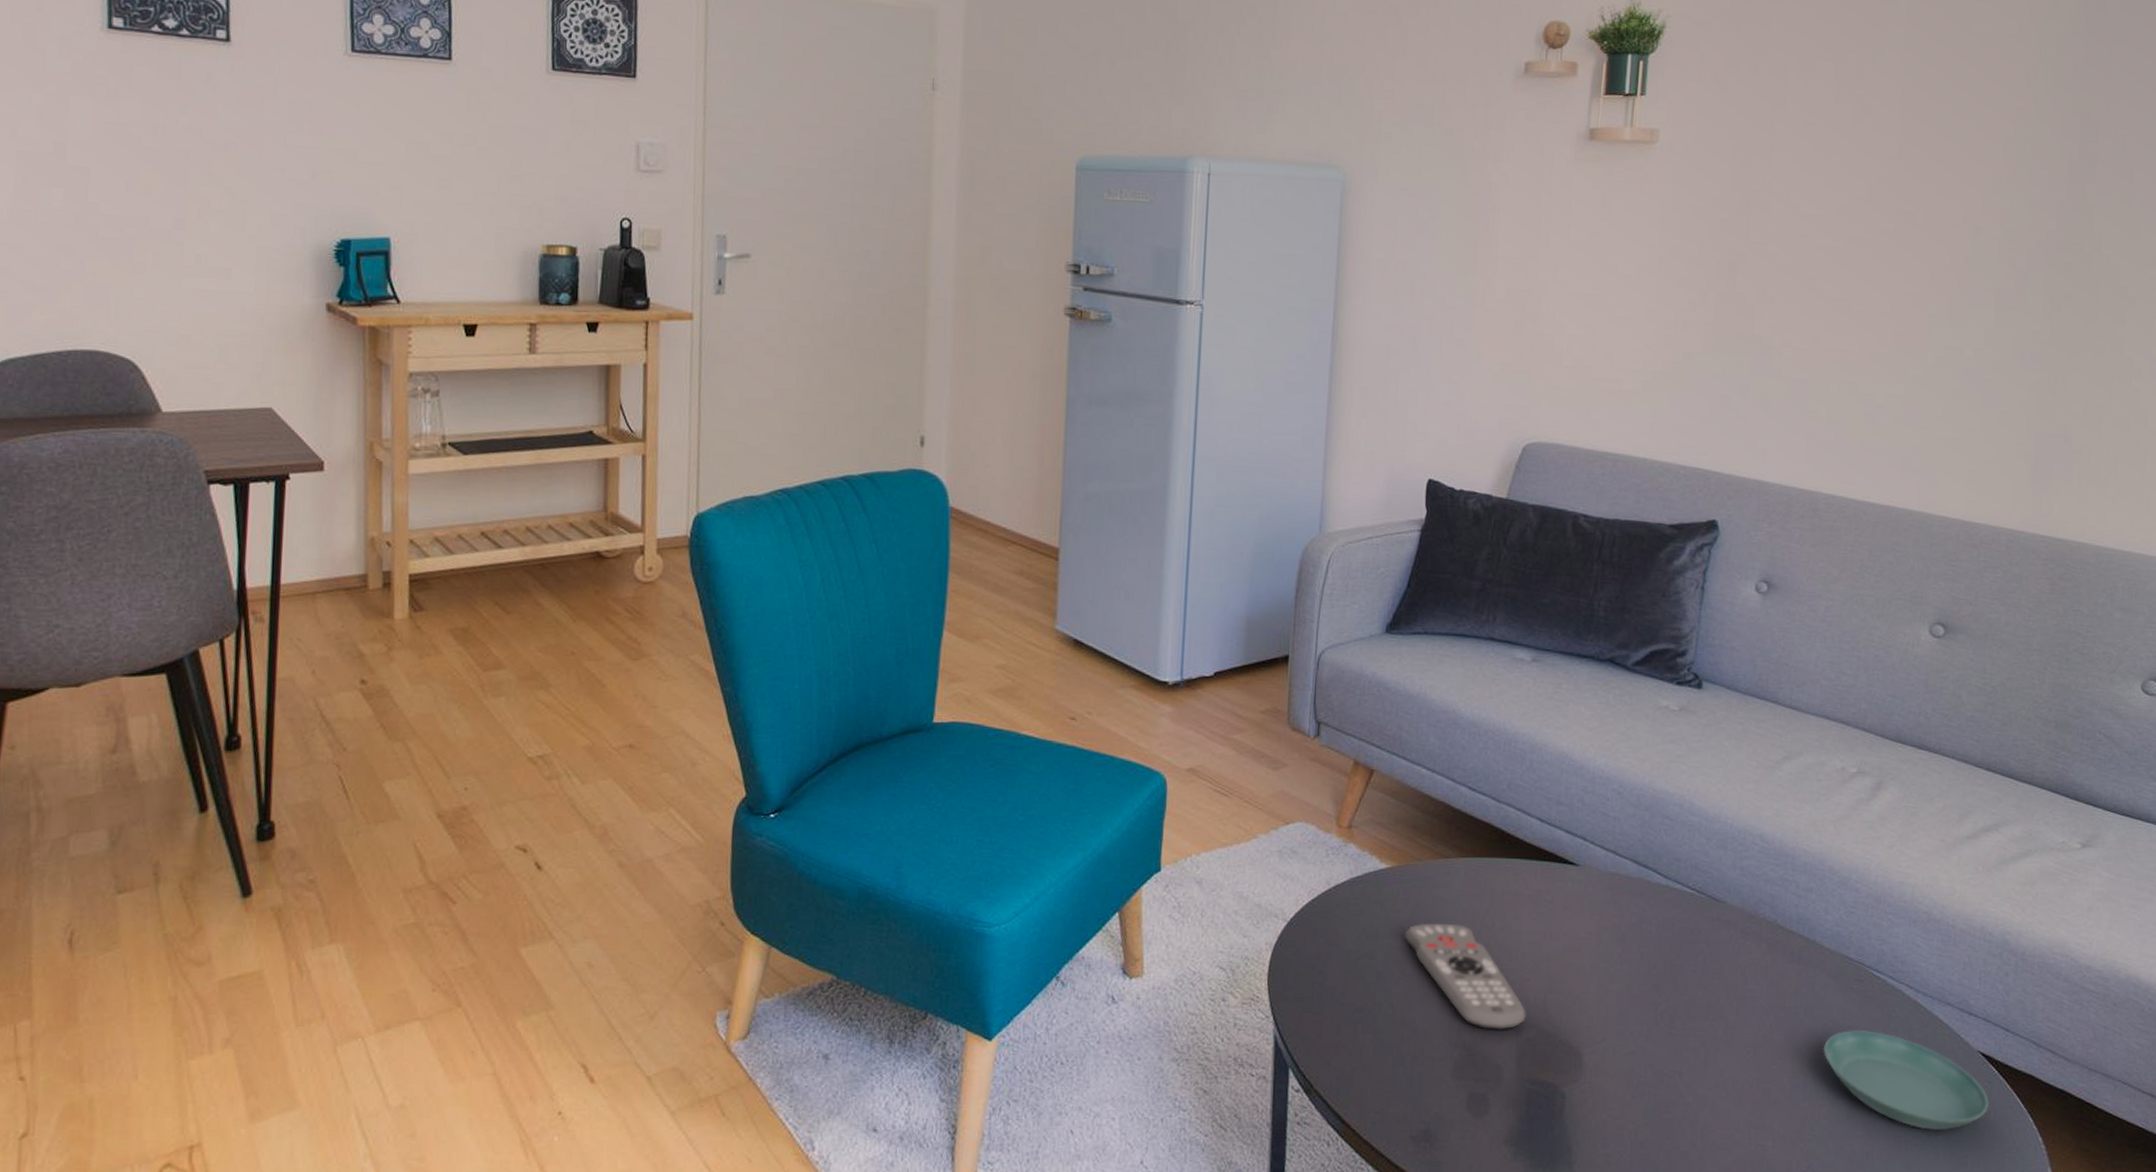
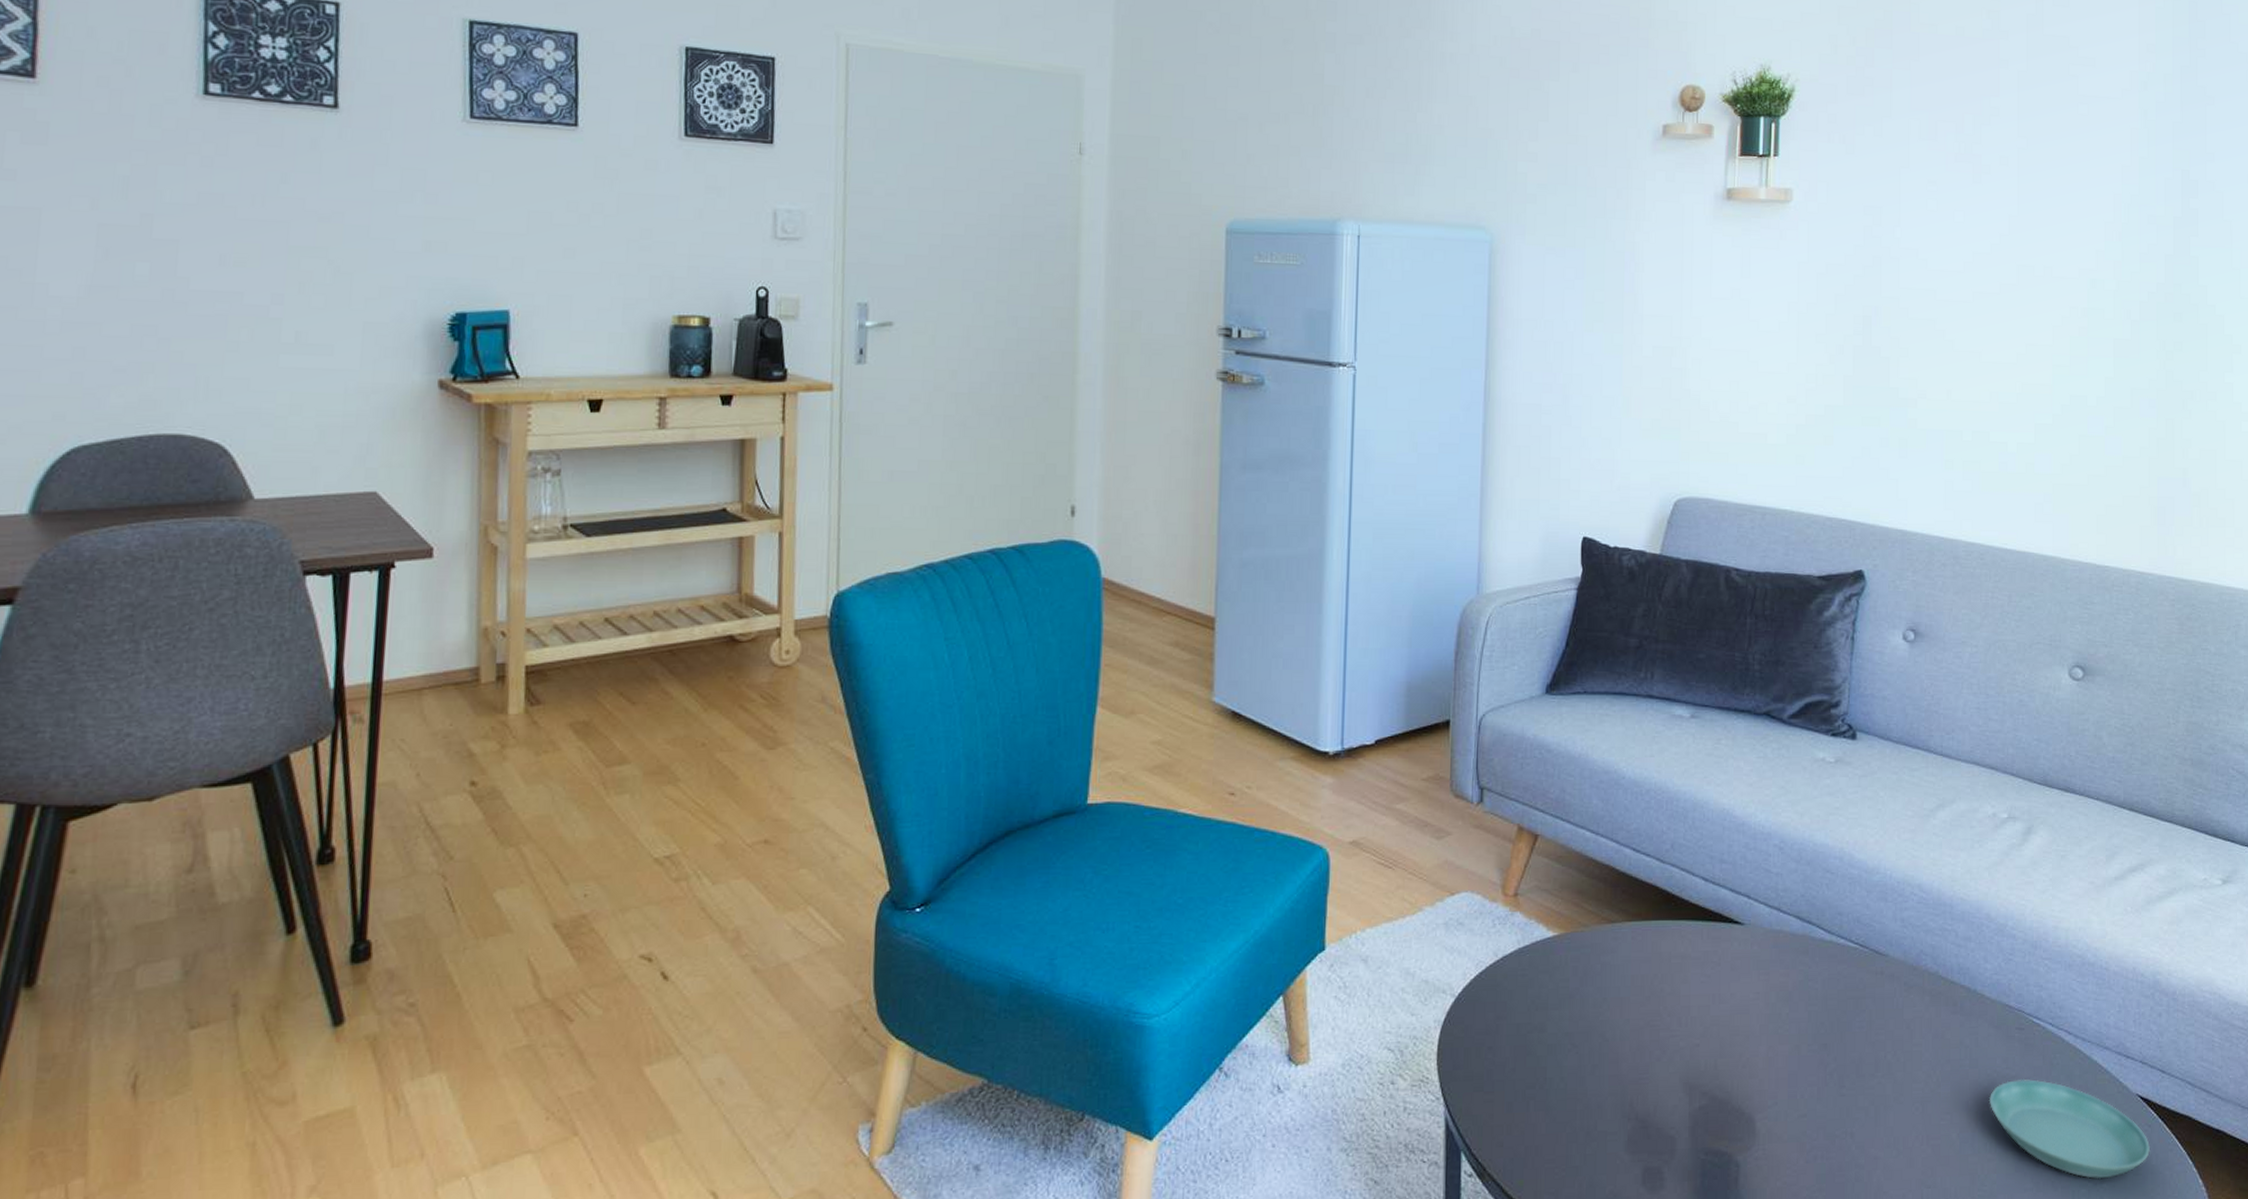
remote control: present [1405,923,1526,1031] -> none [1574,990,1698,1101]

